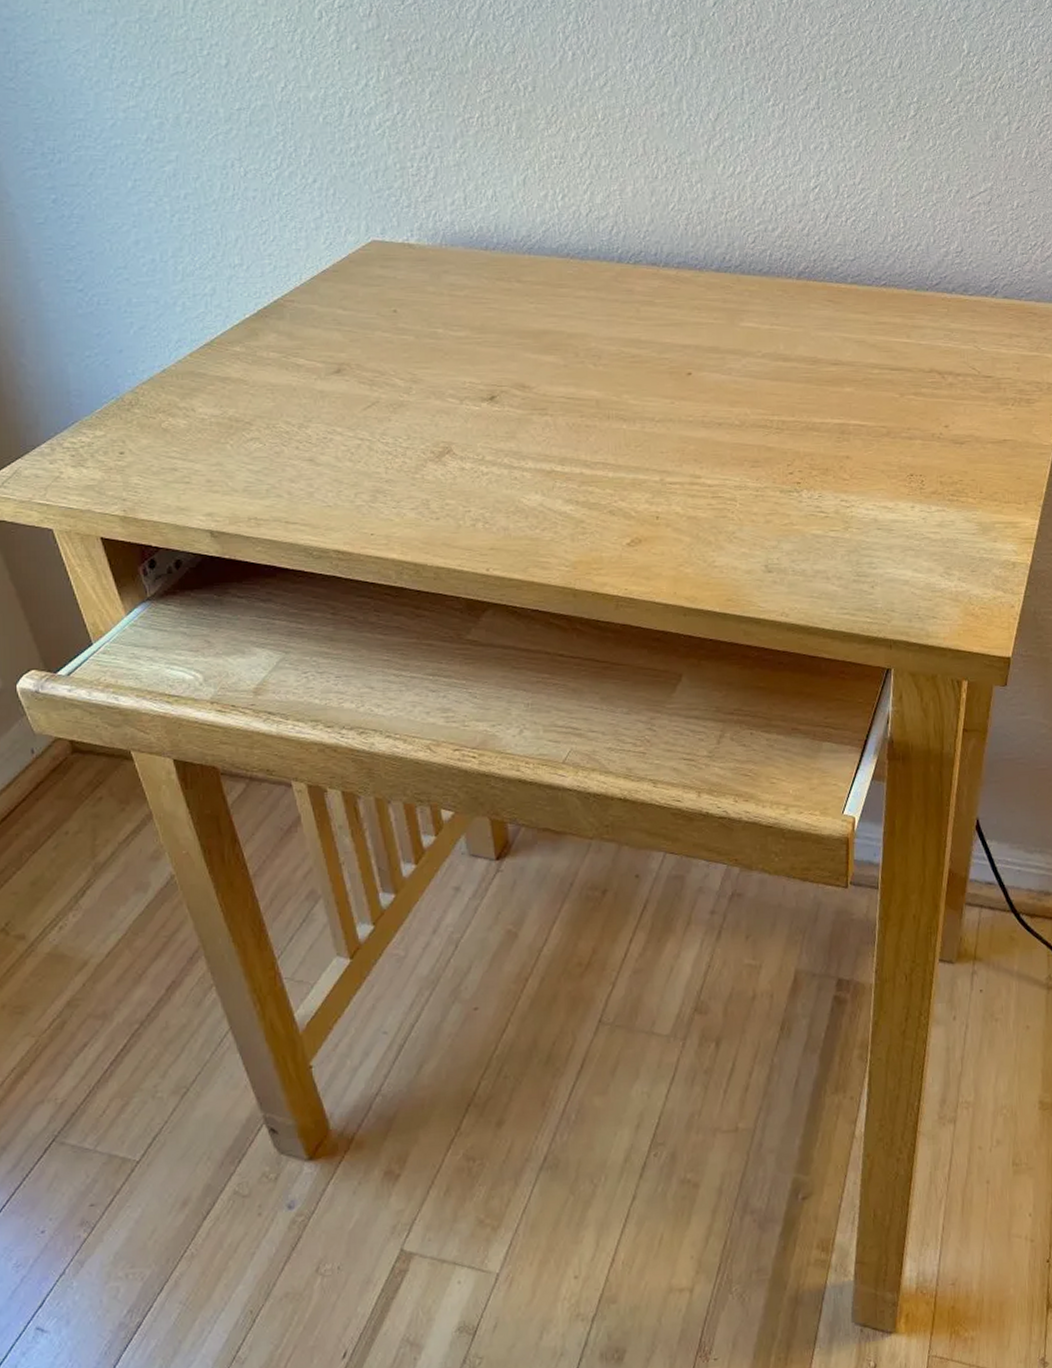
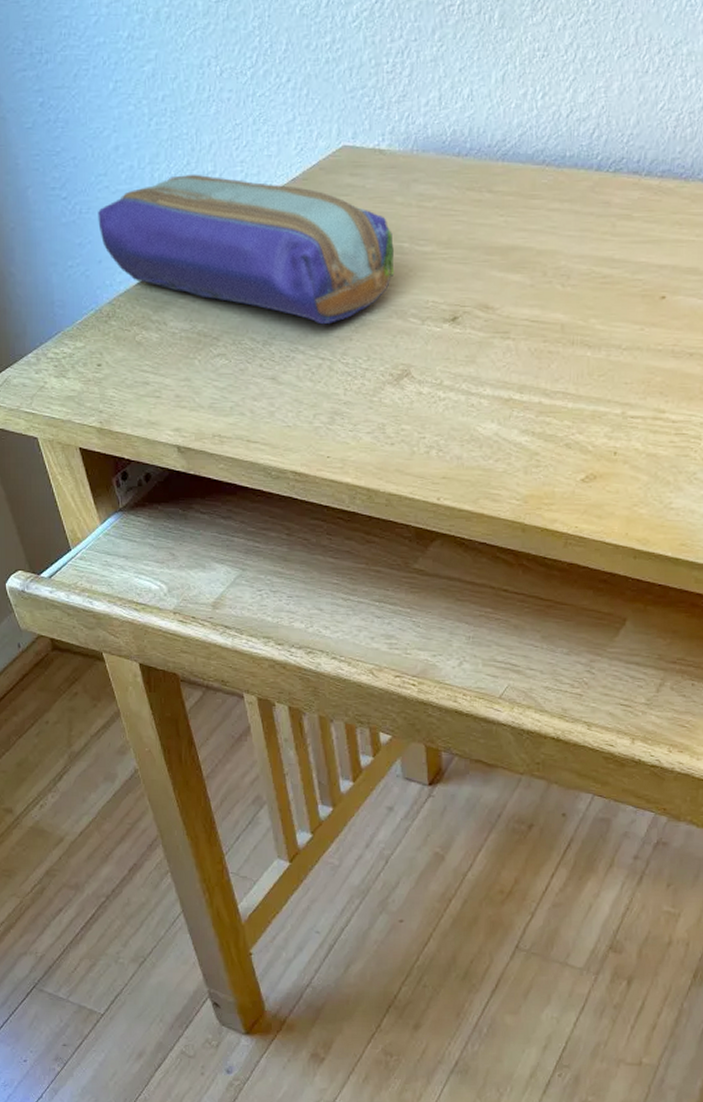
pencil case: none [118,268,430,407] -> present [98,175,395,325]

